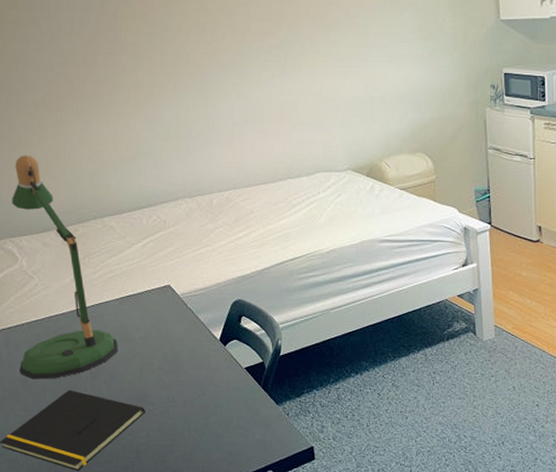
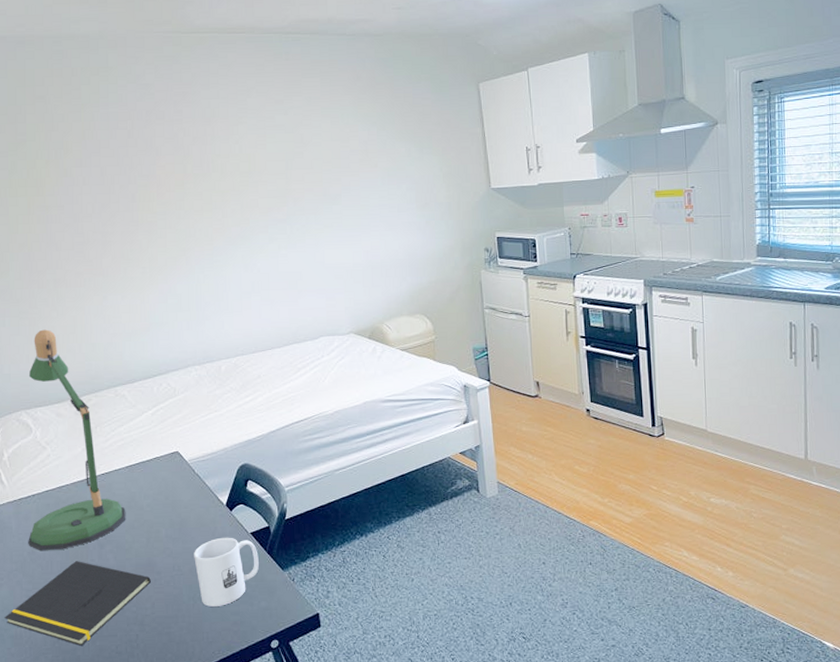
mug: none [188,371,253,437] -> present [194,537,259,607]

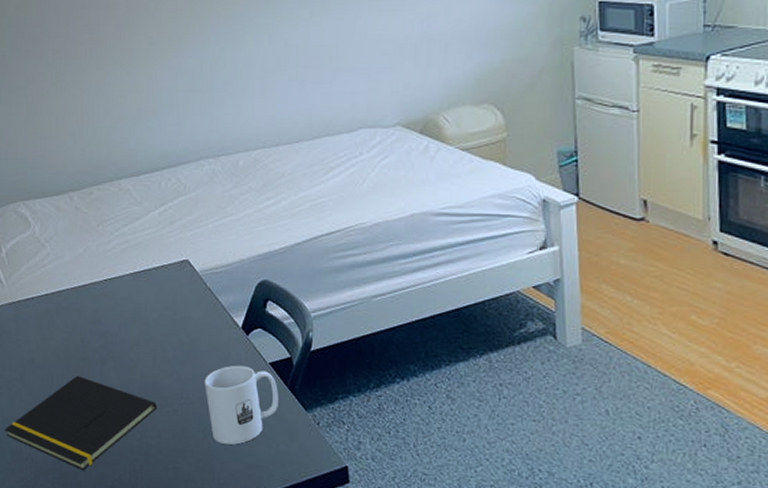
desk lamp: present [28,329,126,551] -> none [26,108,130,362]

